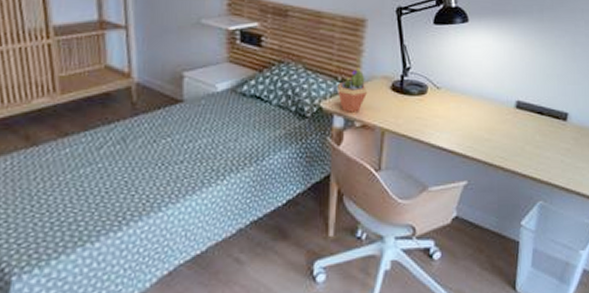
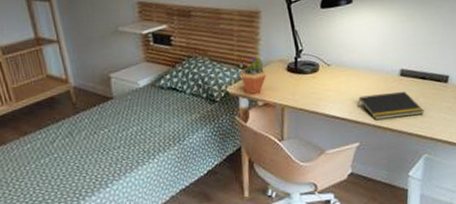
notepad: none [468,125,541,155] -> present [357,91,424,120]

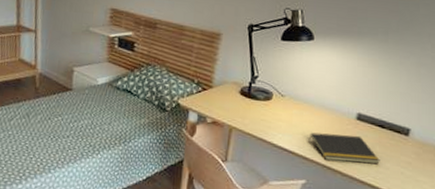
potted cactus: present [239,54,266,94] -> none [193,73,219,110]

